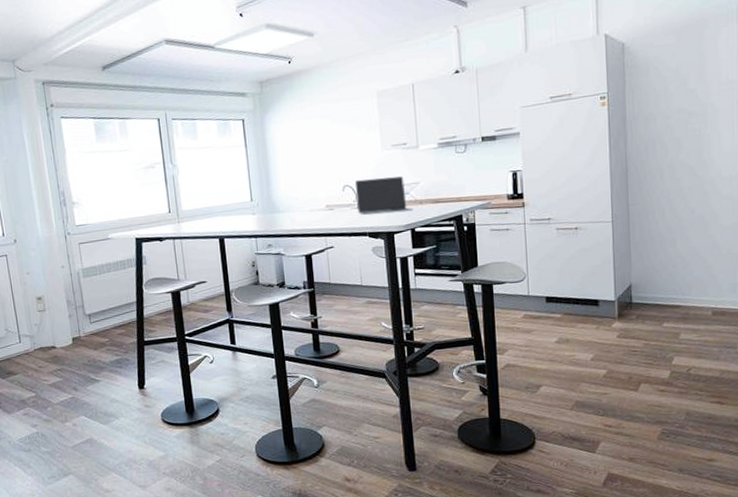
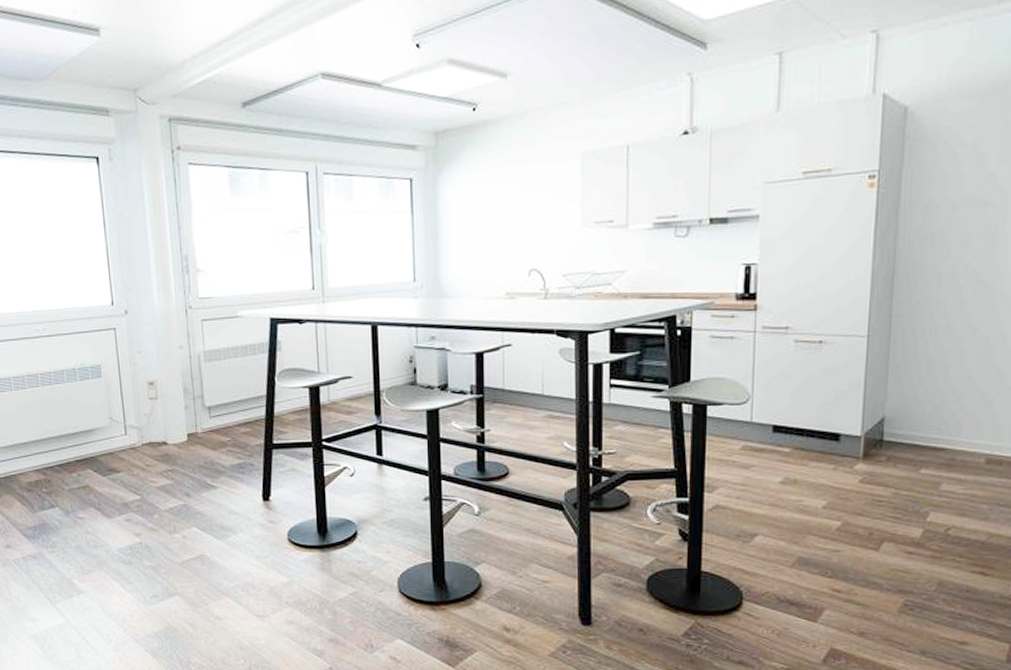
laptop: present [354,176,413,216] -> none [544,262,615,309]

